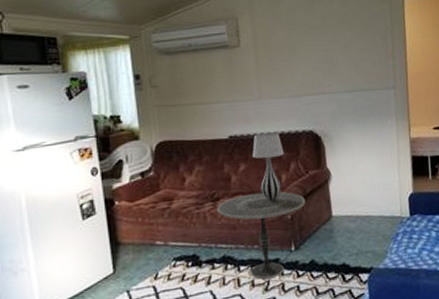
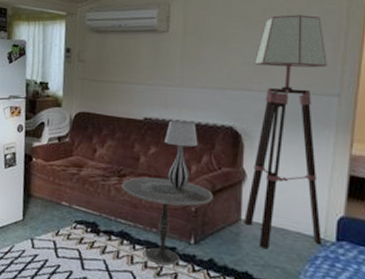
floor lamp: none [322,19,399,239] -> present [244,14,327,250]

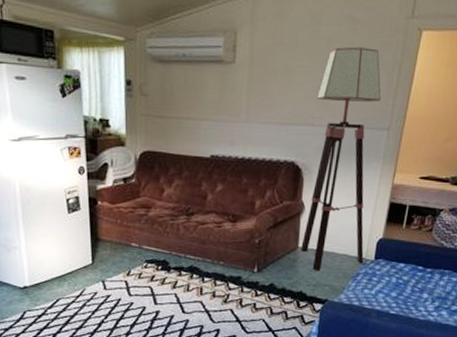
side table: present [122,177,213,265] -> none [190,214,275,293]
table lamp: present [164,120,198,189] -> none [231,157,262,224]

